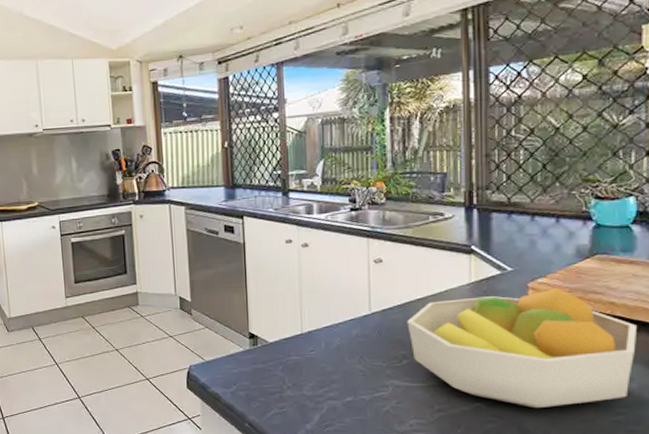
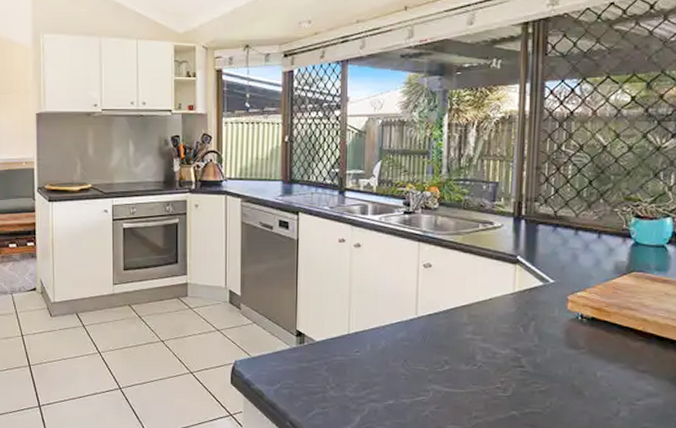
fruit bowl: present [407,288,636,409] -> none [451,302,665,420]

